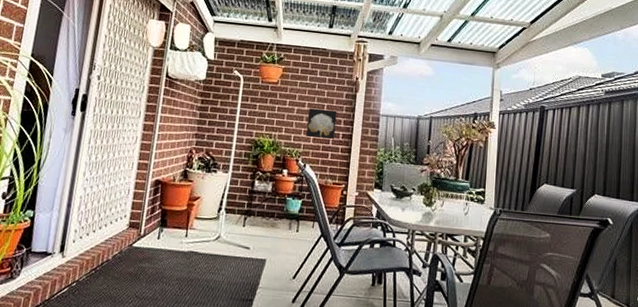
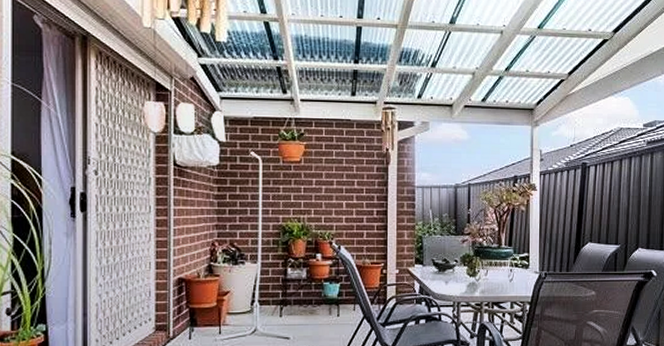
wall art: present [305,108,337,140] -> none [337,186,369,218]

